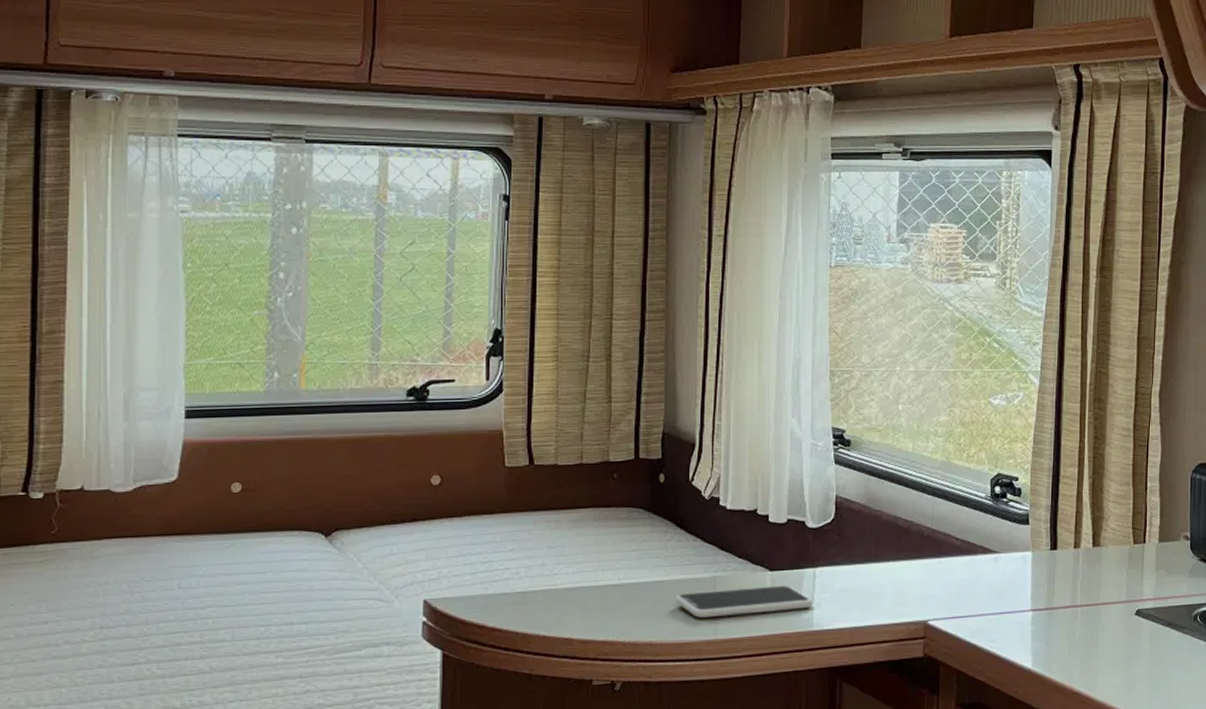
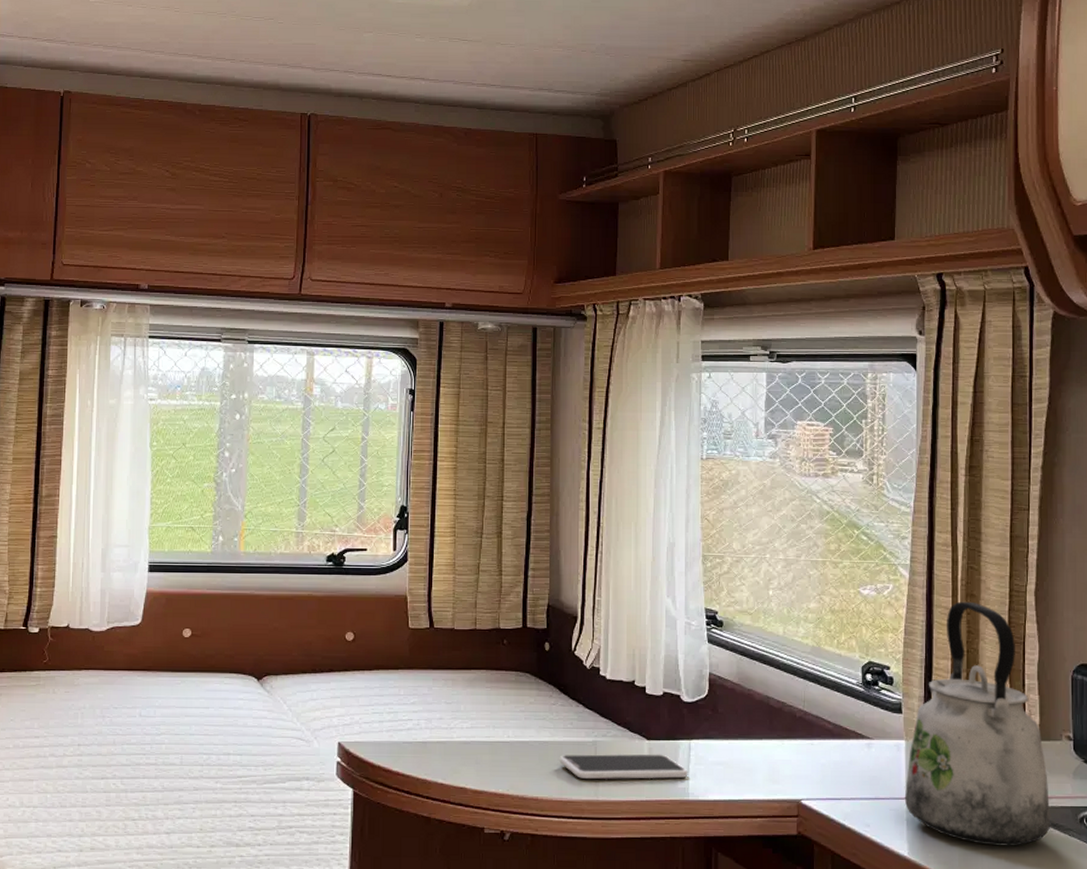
kettle: none [1030,406,1167,650] -> present [905,601,1051,846]

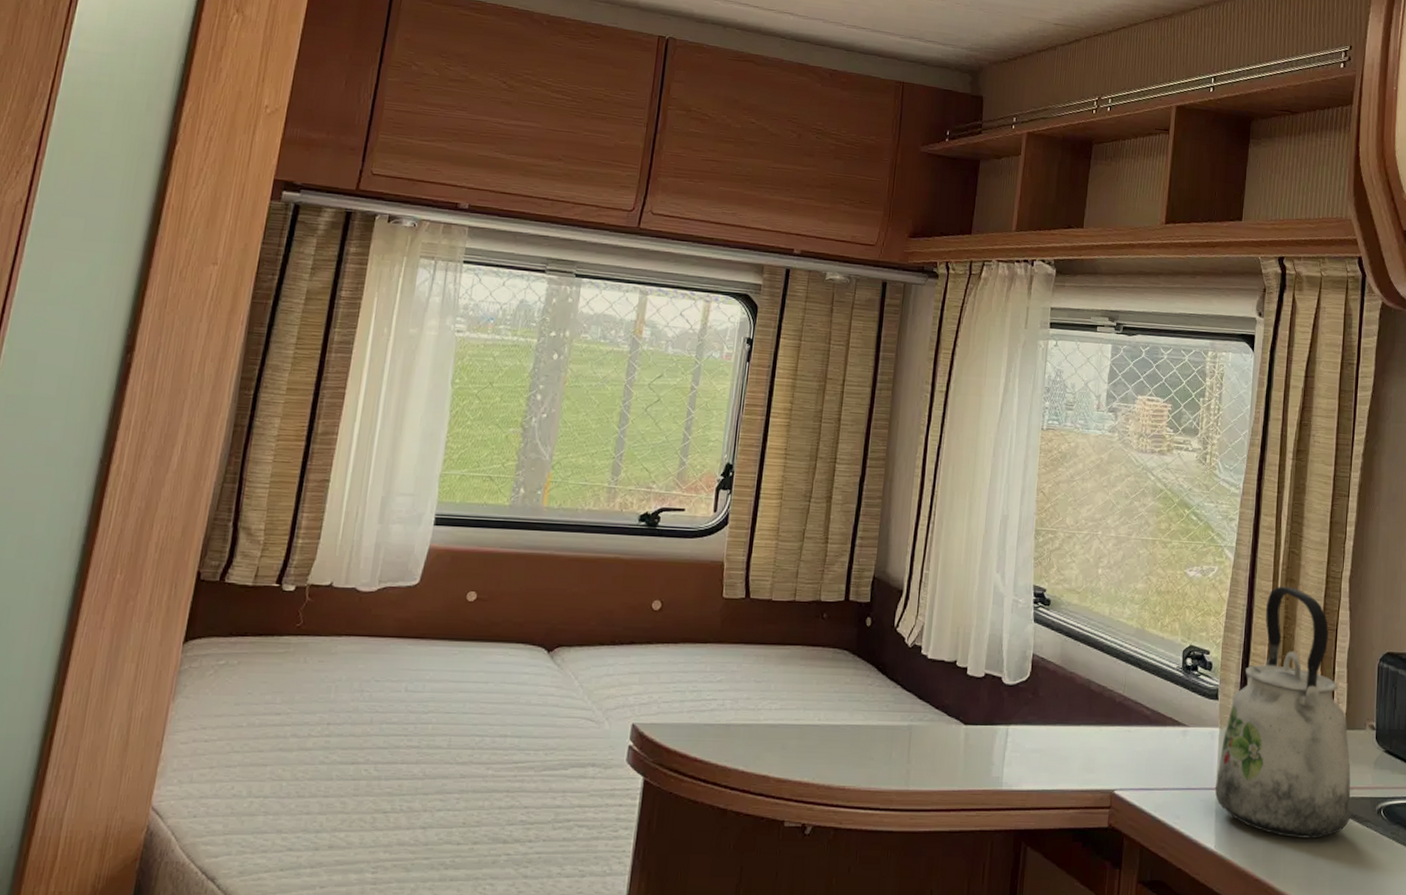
smartphone: present [559,754,688,779] -> none [871,739,1004,767]

